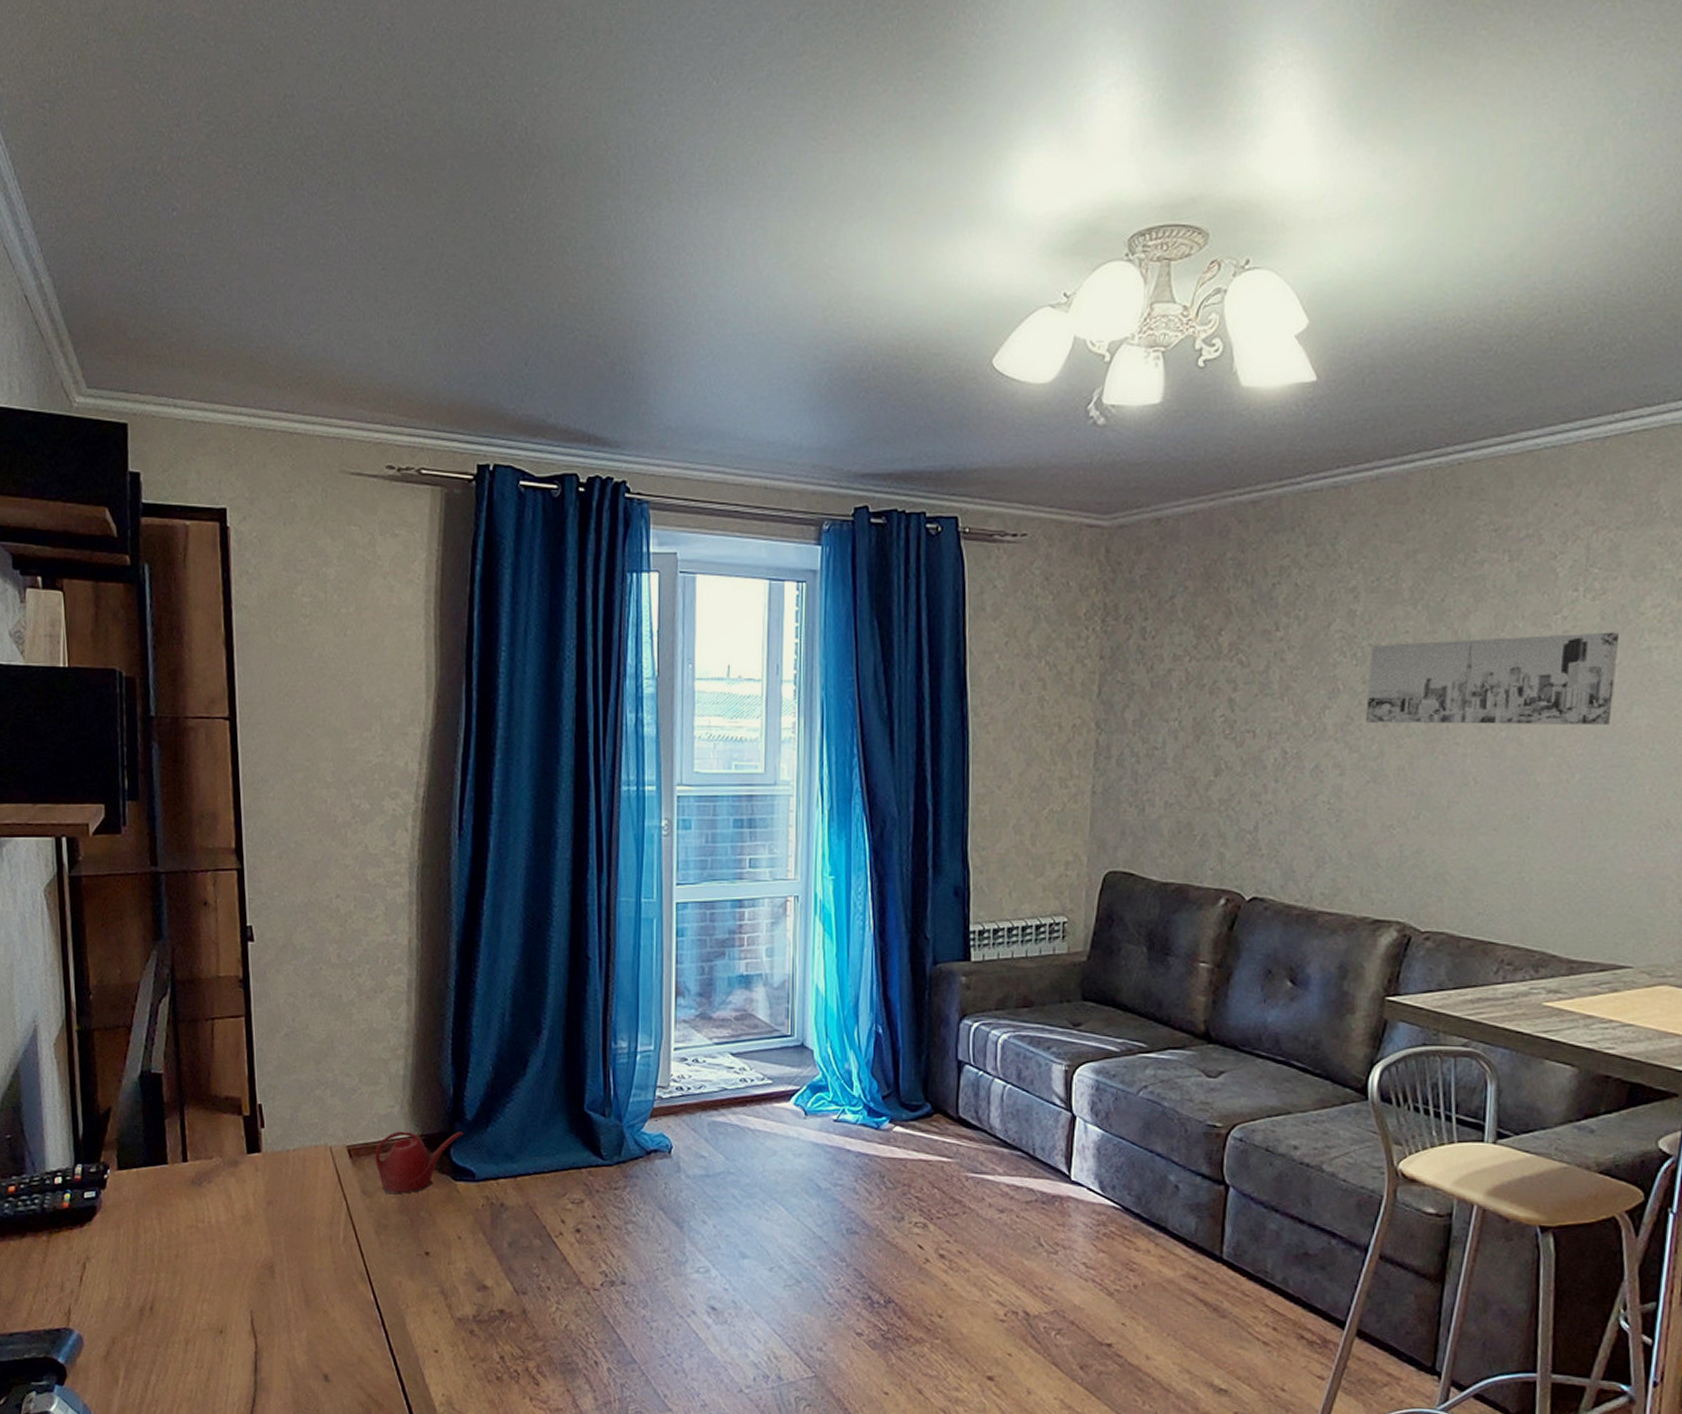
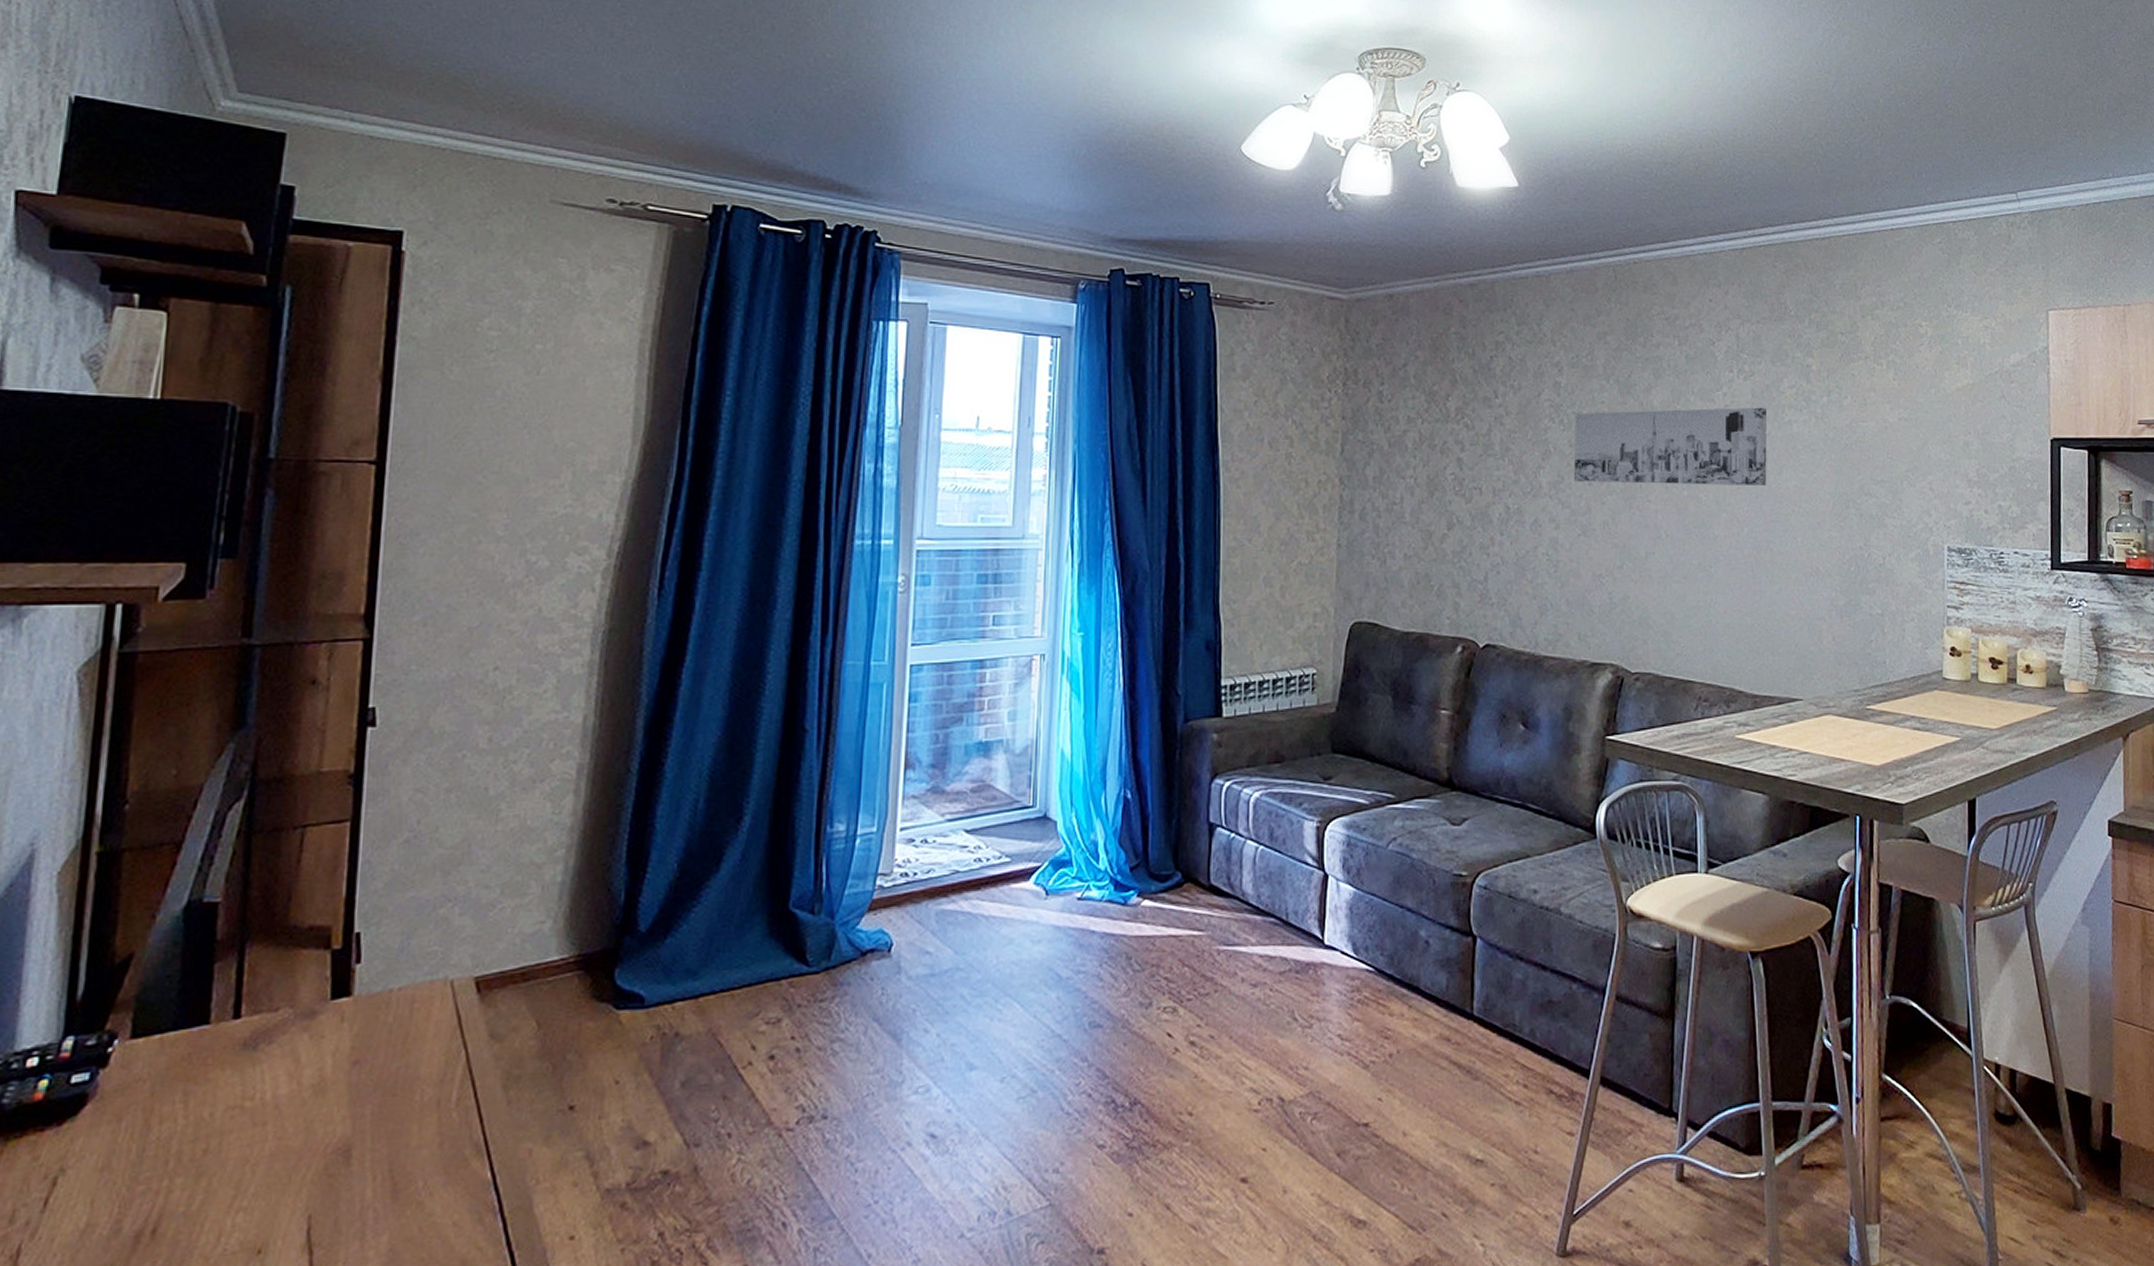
watering can: present [375,1131,463,1194] -> none [512,947,633,1036]

